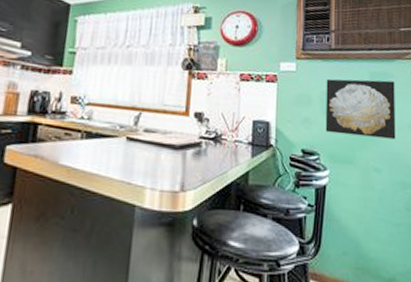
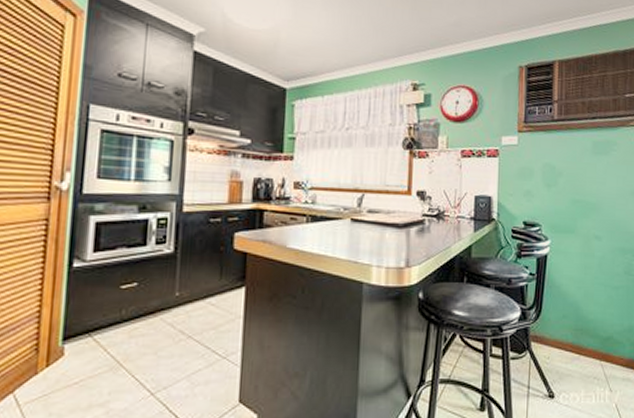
wall art: present [325,78,396,140] -> none [547,149,618,207]

